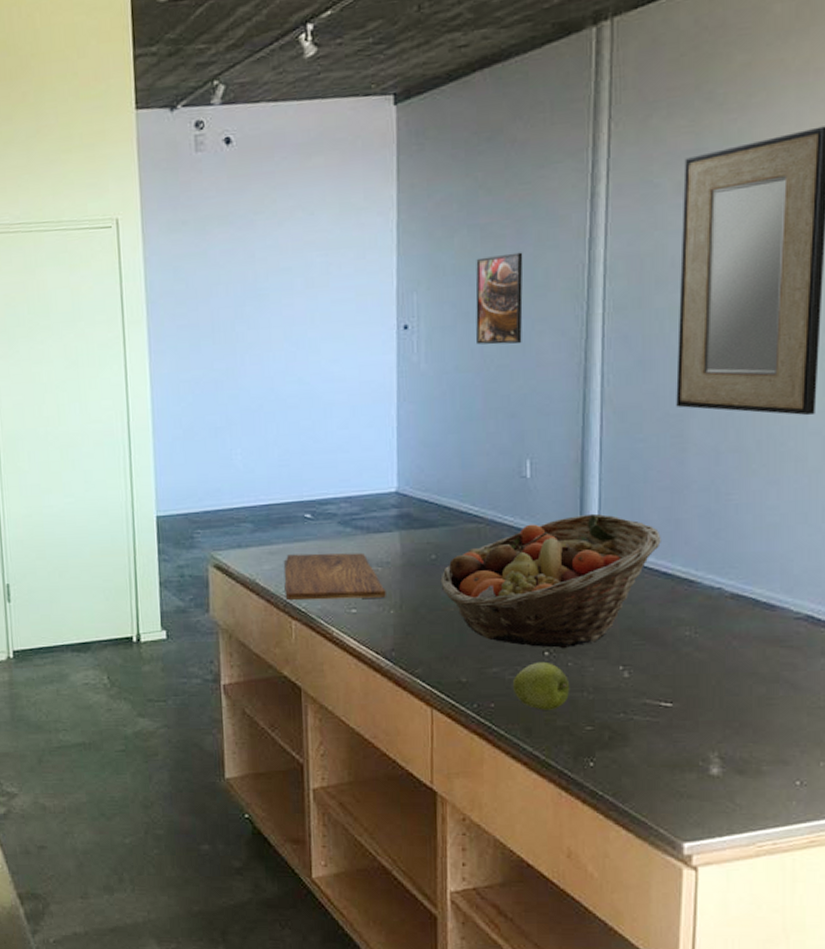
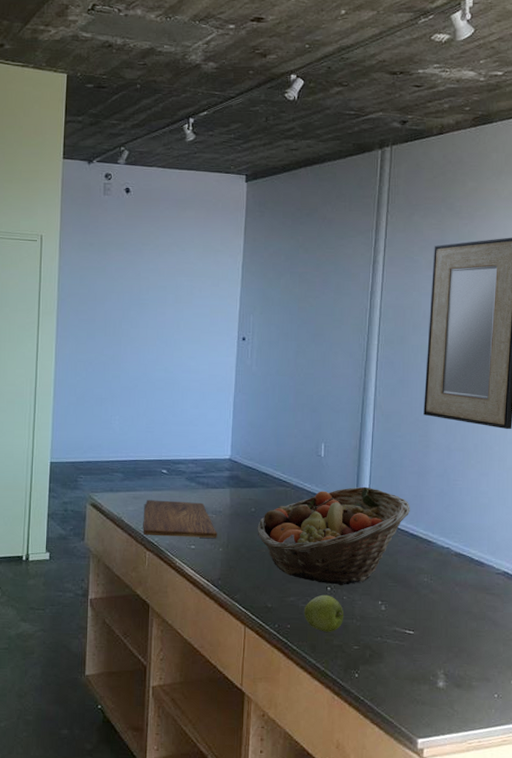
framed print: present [475,252,523,345] -> none [292,295,327,360]

